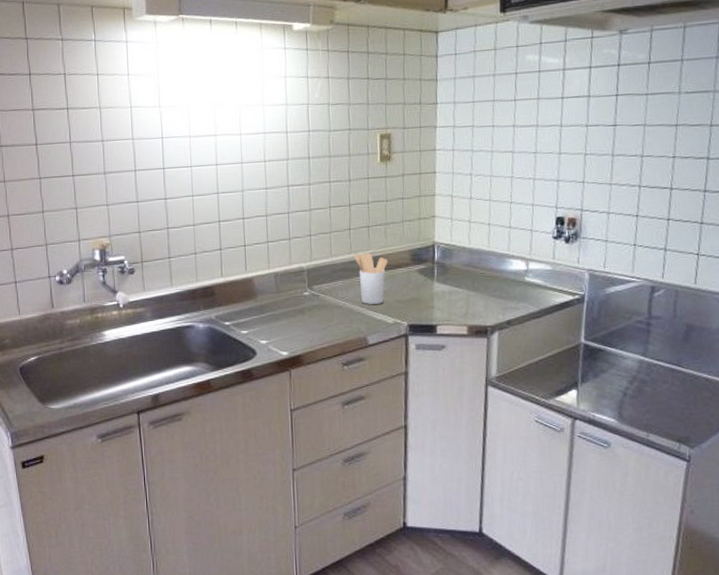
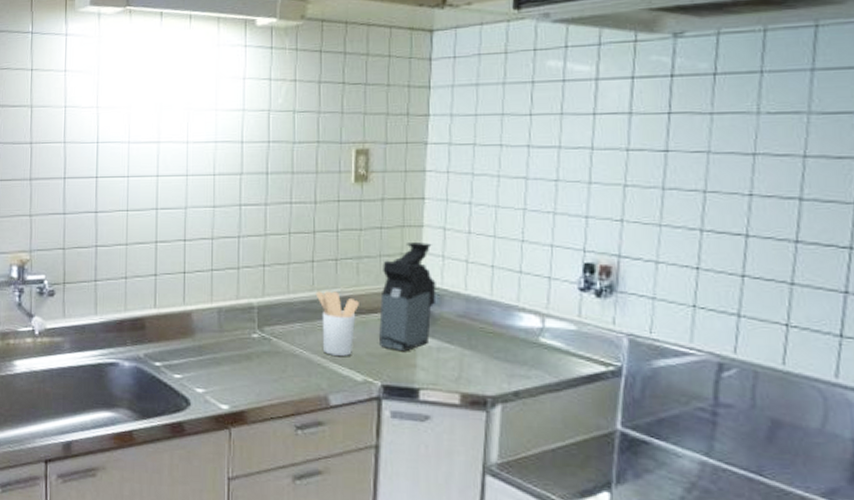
coffee maker: none [404,208,447,297] -> present [379,241,436,352]

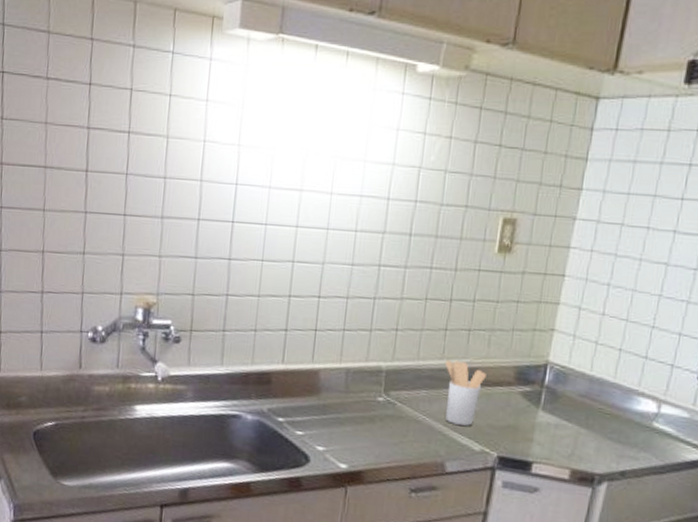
coffee maker: present [379,241,436,352] -> none [501,318,565,426]

